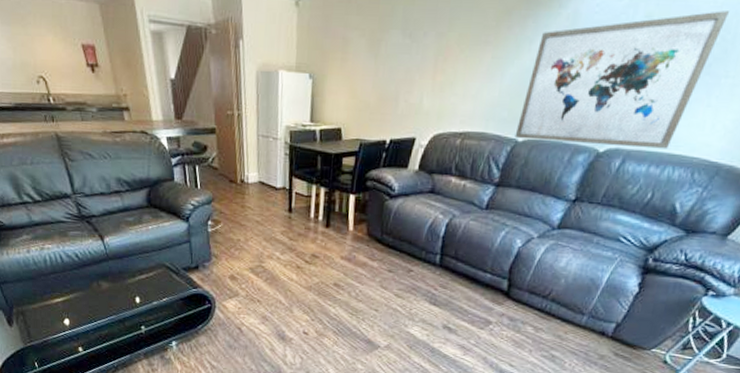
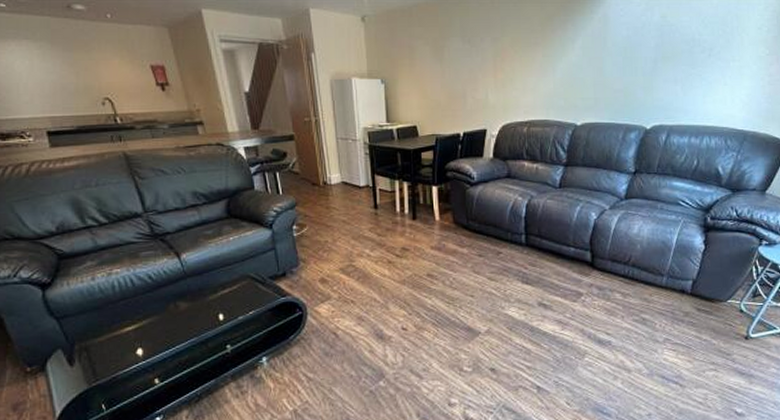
wall art: present [514,11,729,149] -> none [573,10,723,123]

